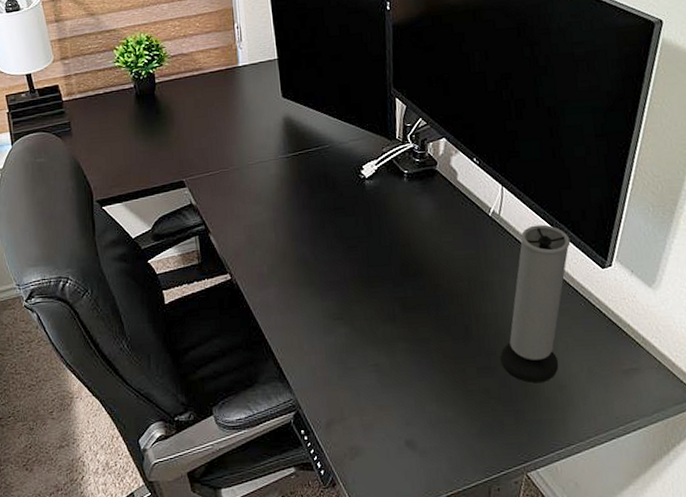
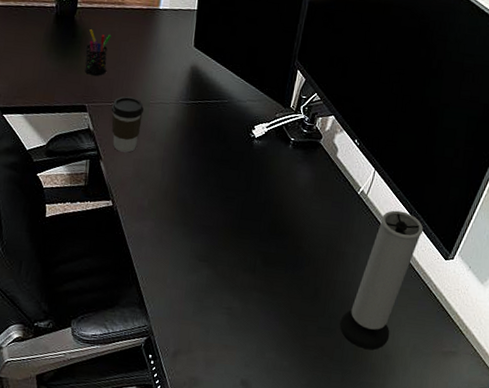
pen holder: none [171,102,197,149] -> present [84,29,112,76]
coffee cup: none [209,162,244,221] -> present [111,96,144,153]

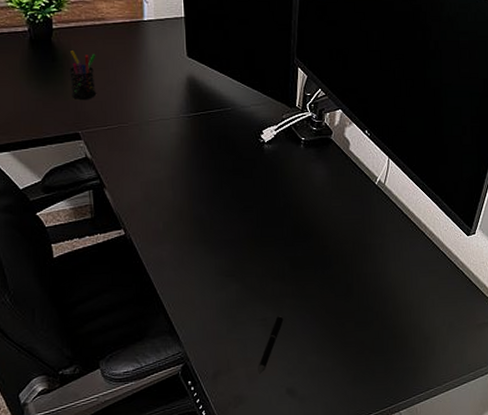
coffee cup: present [111,96,144,153] -> none [107,117,143,177]
pen: none [217,307,249,361] -> present [259,315,284,374]
speaker: present [339,210,424,350] -> none [376,195,443,335]

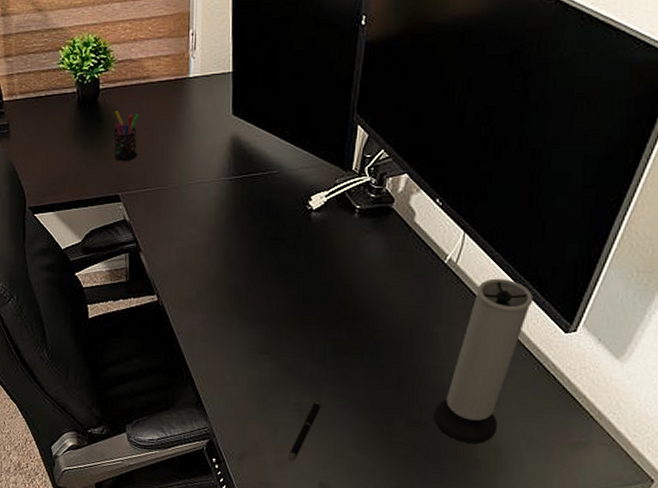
speaker: none [376,195,443,335] -> present [433,278,534,443]

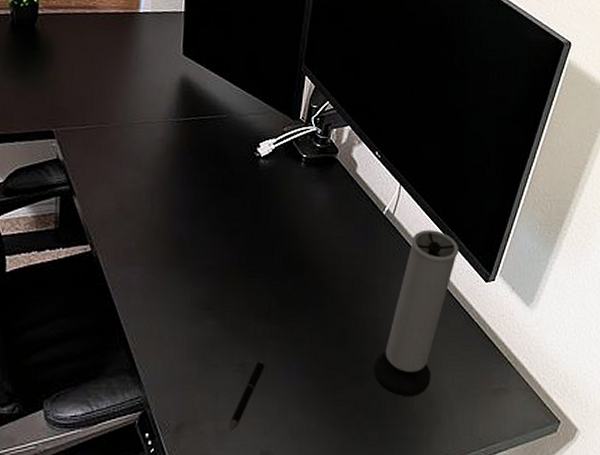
pen holder: present [112,111,140,161] -> none [49,39,82,94]

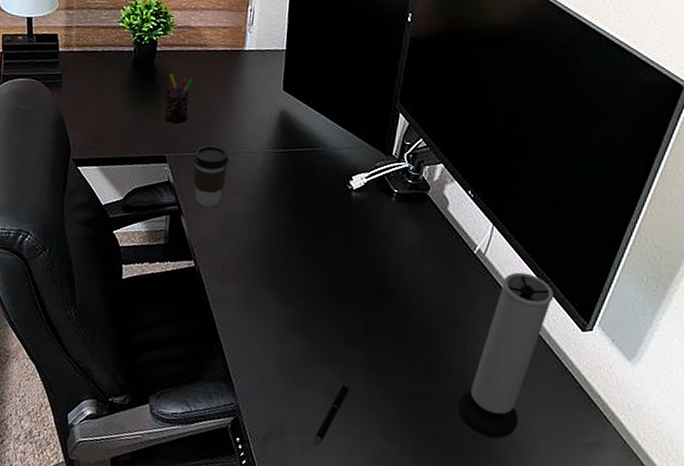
pen holder: none [49,39,82,94] -> present [164,74,193,124]
coffee cup: none [85,116,125,185] -> present [193,145,228,207]

